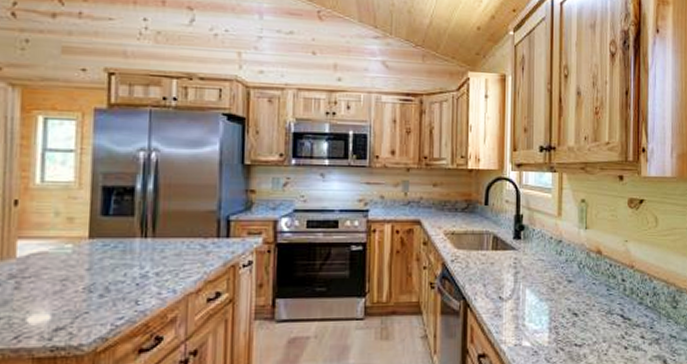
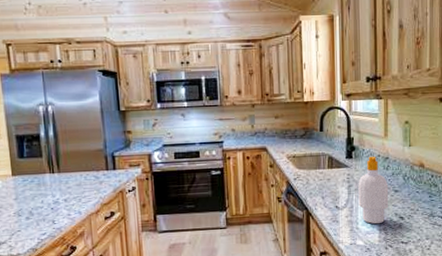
soap bottle: none [526,238,561,321] -> present [358,156,389,225]

